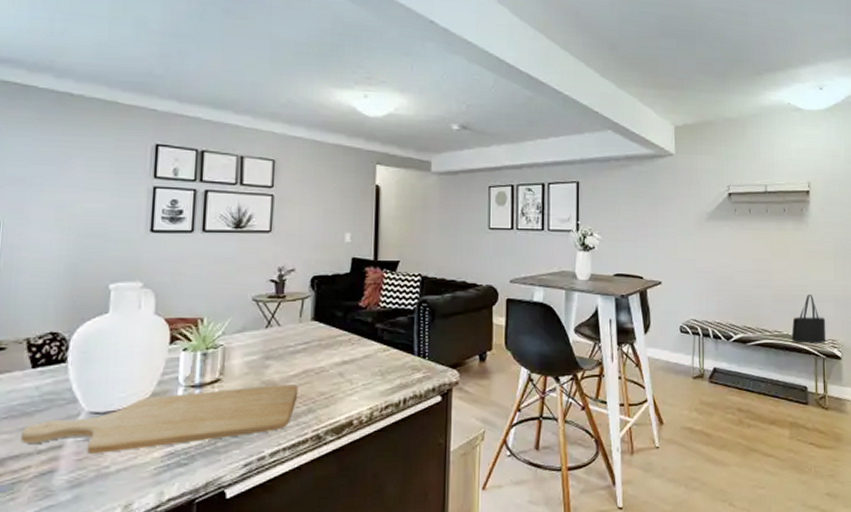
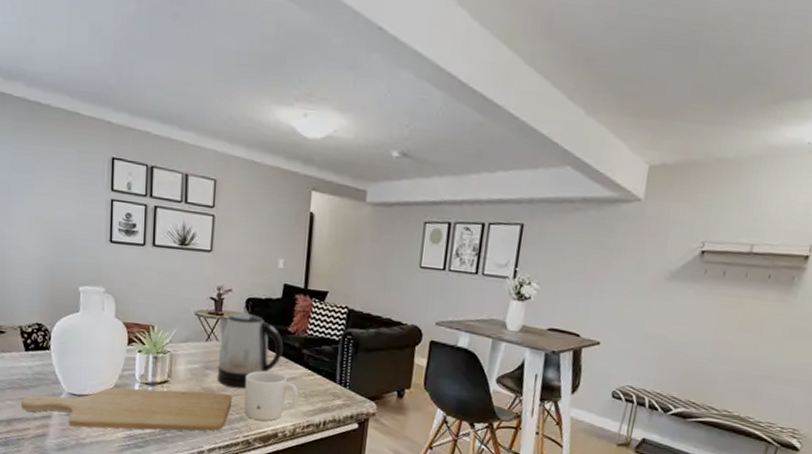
kettle: none [279,293,355,376] -> present [217,313,284,388]
mug: none [312,351,374,409] -> present [244,370,299,421]
tote bag: present [791,295,826,344] -> none [742,376,791,431]

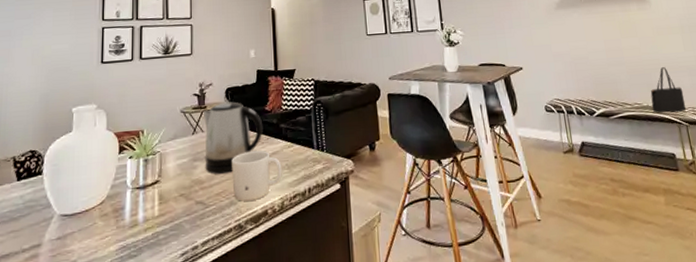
chopping board: present [21,387,232,431] -> none [10,181,221,251]
tote bag: none [742,376,791,431] -> present [650,67,687,114]

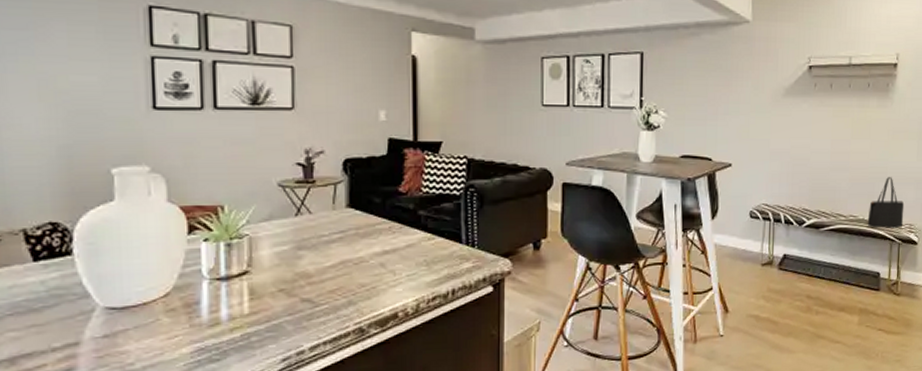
kettle: present [203,101,263,174] -> none [310,177,395,267]
mug: present [232,150,282,201] -> none [351,241,418,301]

